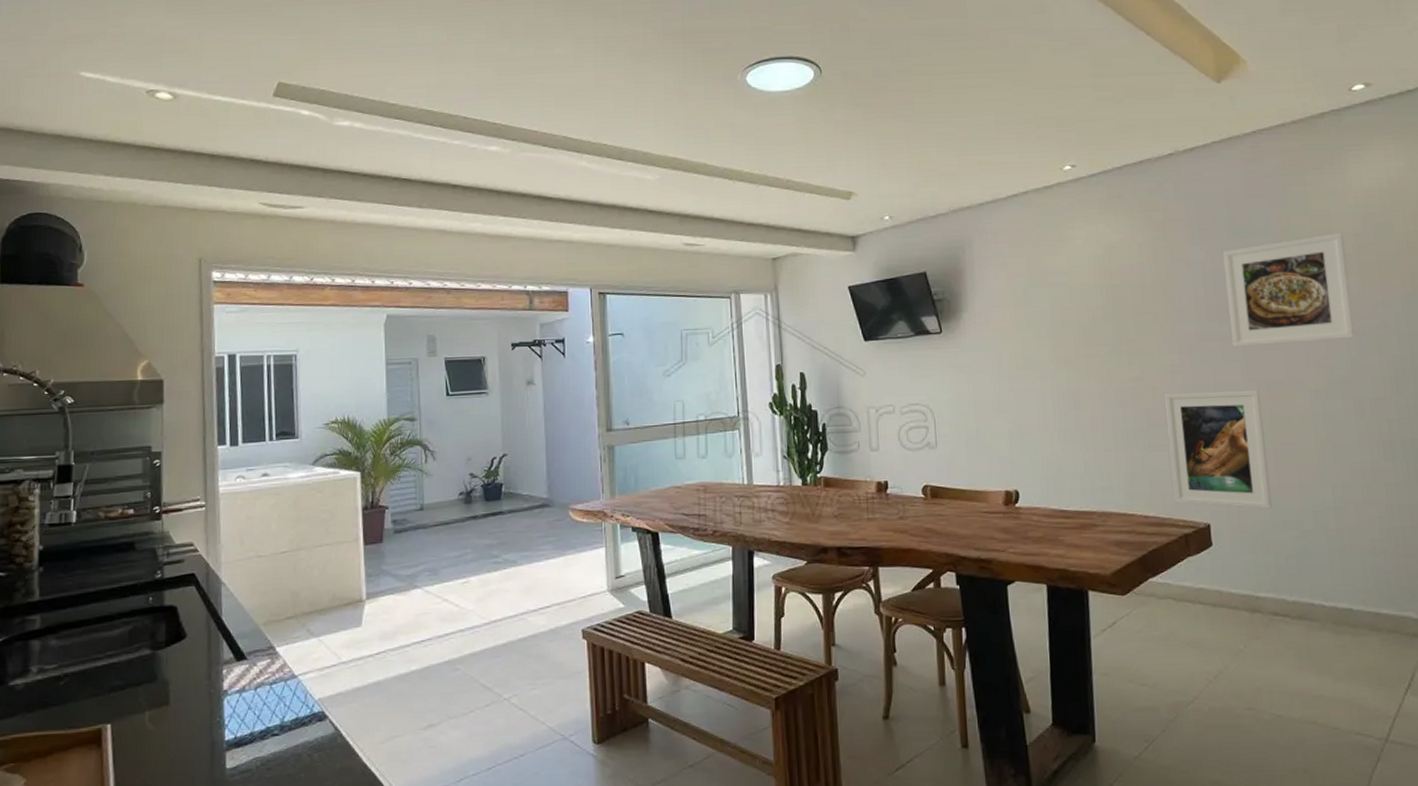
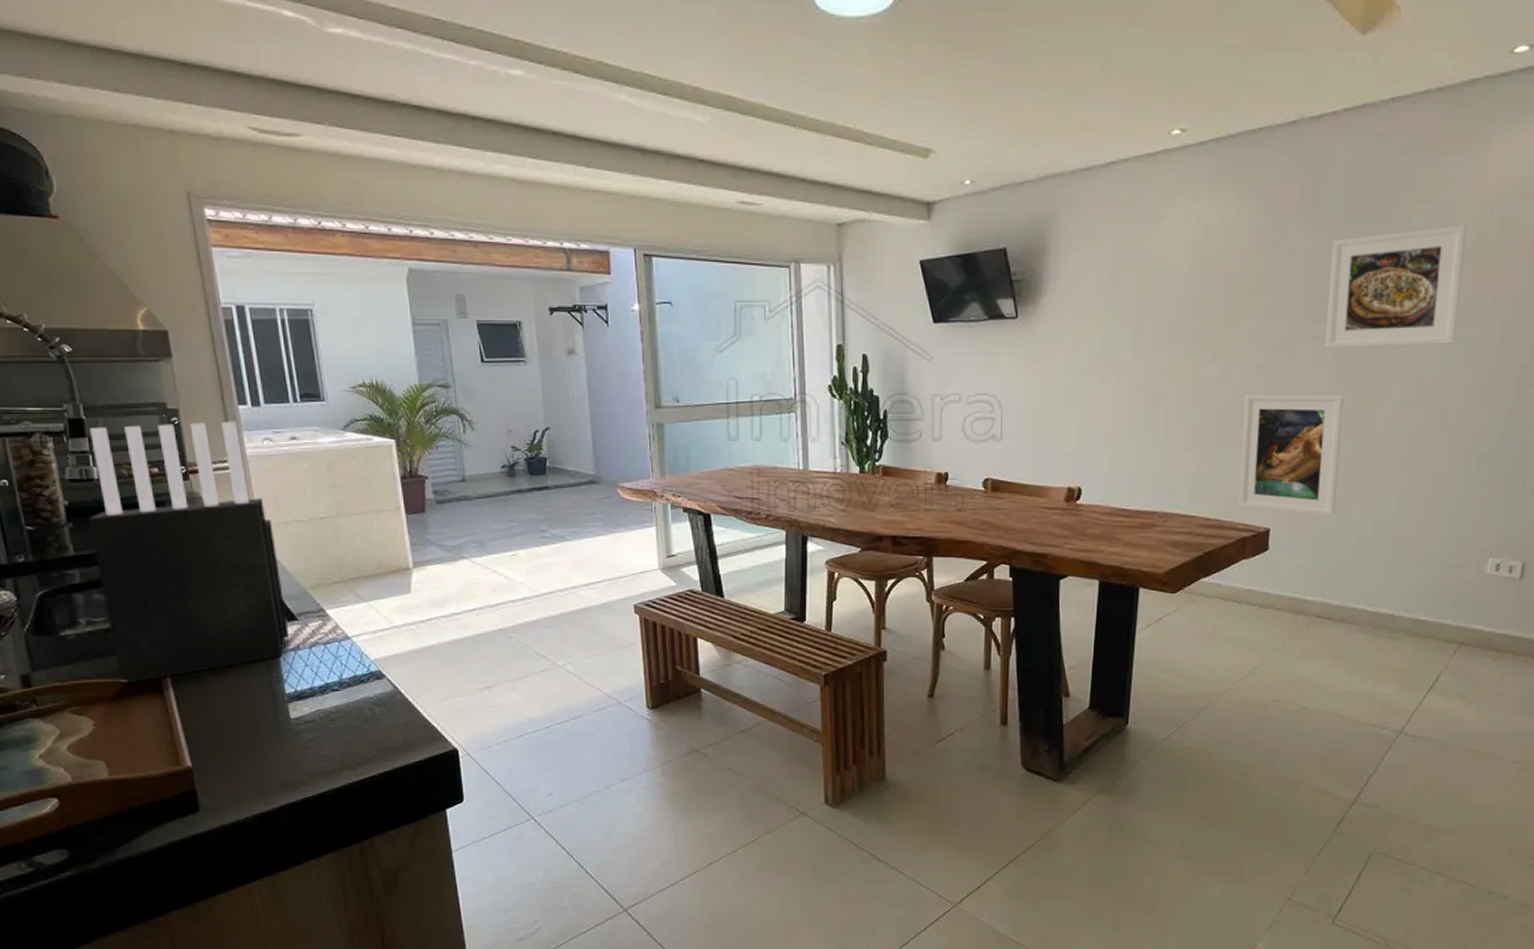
knife block: none [58,461,237,737] -> present [88,421,290,685]

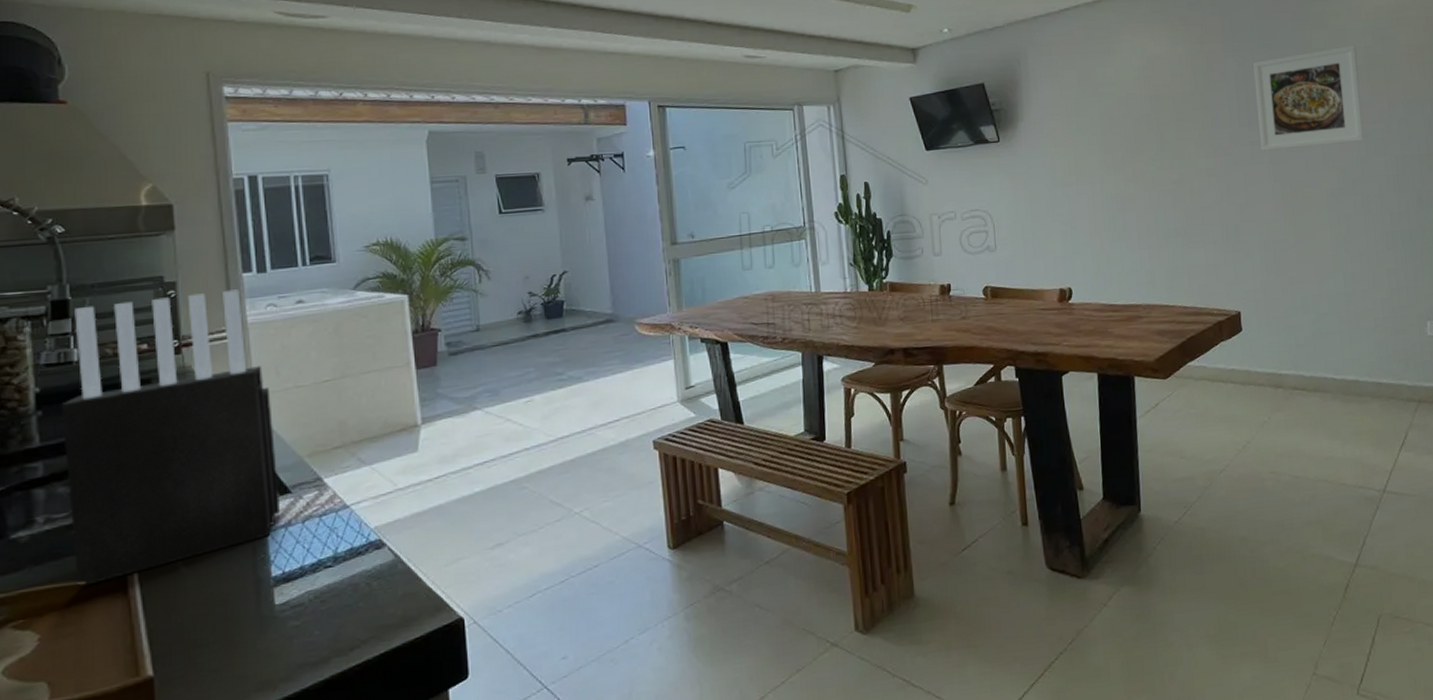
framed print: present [1238,394,1344,517] -> none [1202,189,1293,296]

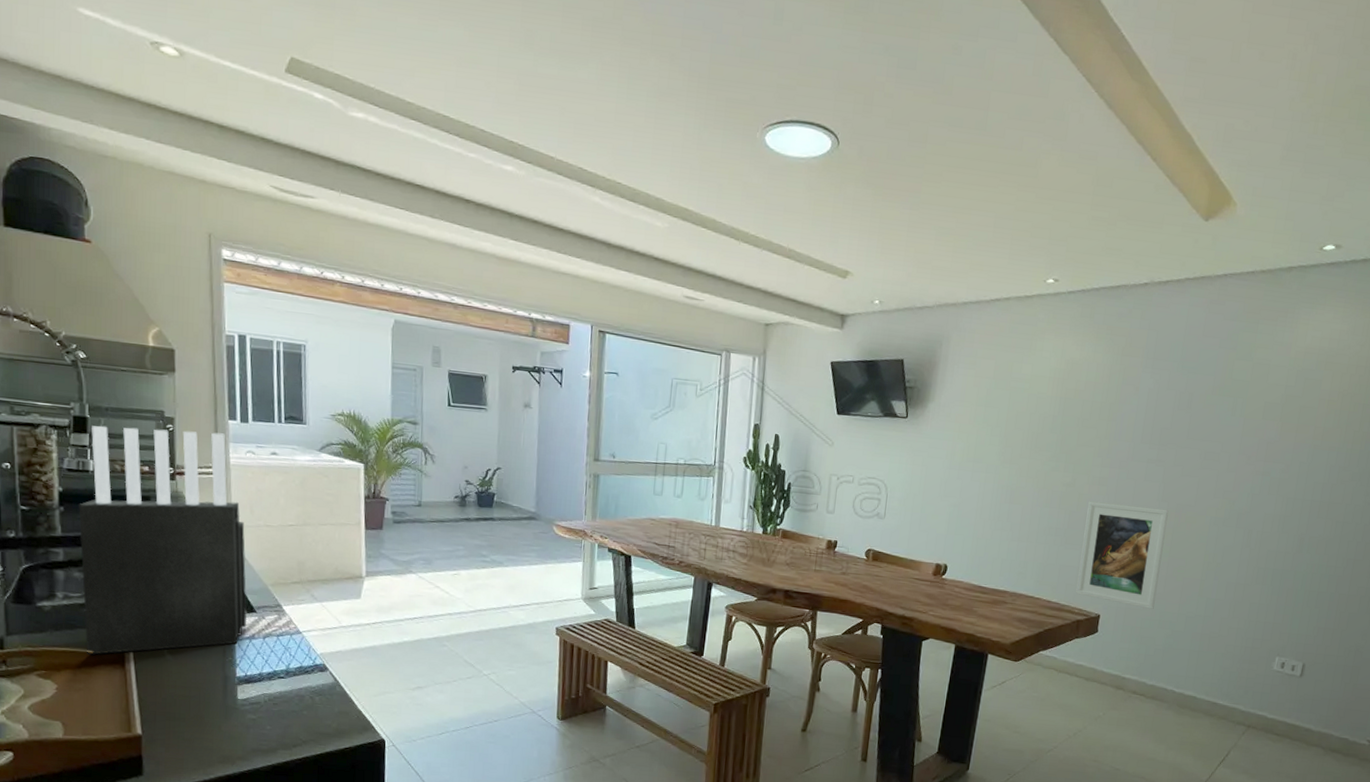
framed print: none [1202,189,1293,296] -> present [1076,501,1169,610]
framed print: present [1253,45,1364,151] -> none [1156,381,1277,478]

